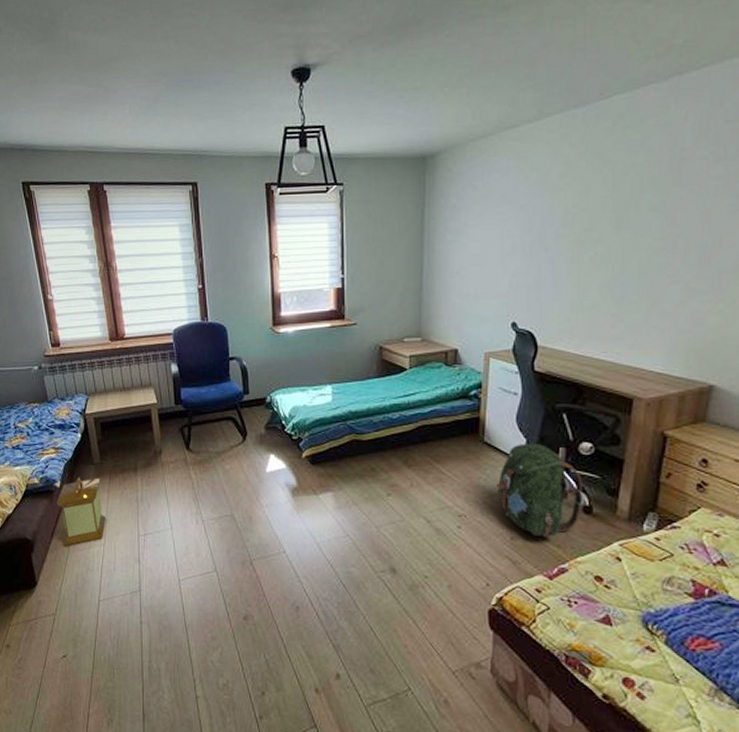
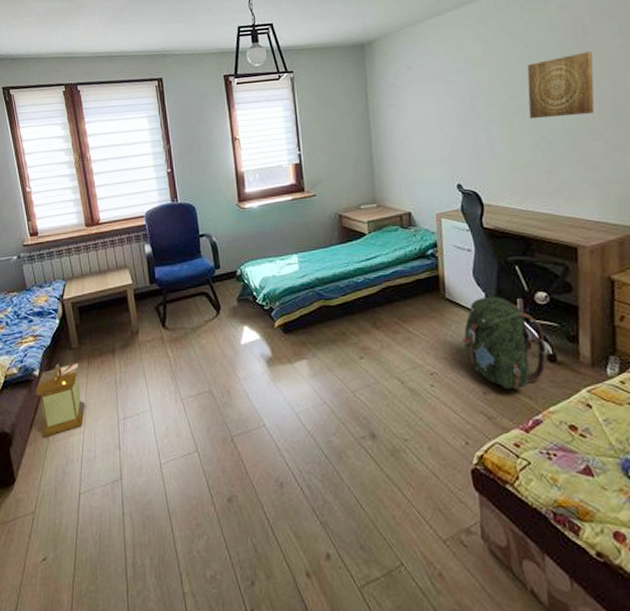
wall art: none [603,181,688,254] -> present [527,51,595,118]

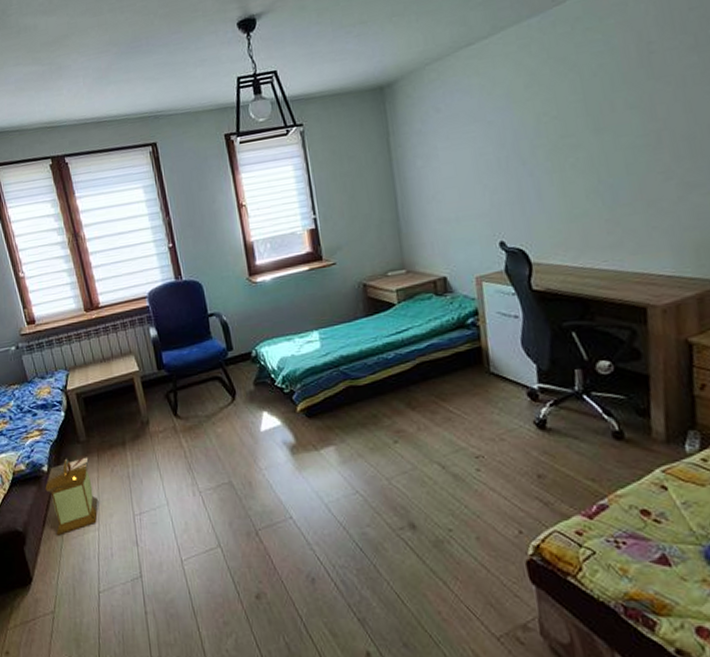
backpack: present [462,297,549,388] -> none [512,368,614,471]
wall art: present [527,51,595,118] -> none [580,74,665,160]

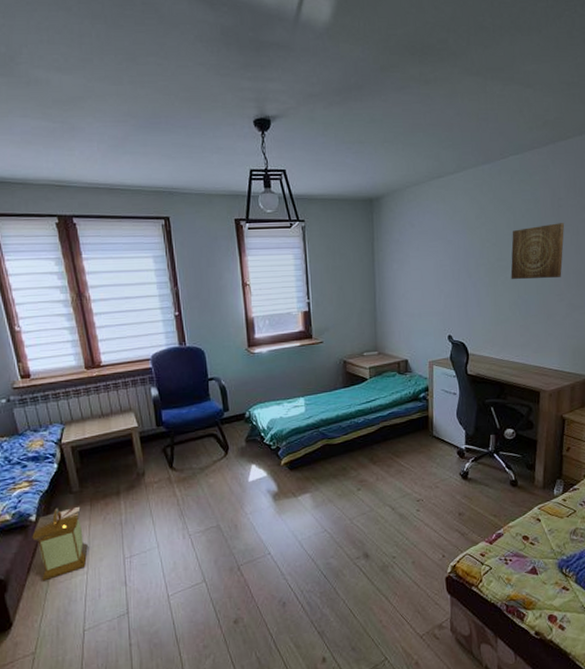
wall art: none [580,74,665,160] -> present [510,223,565,279]

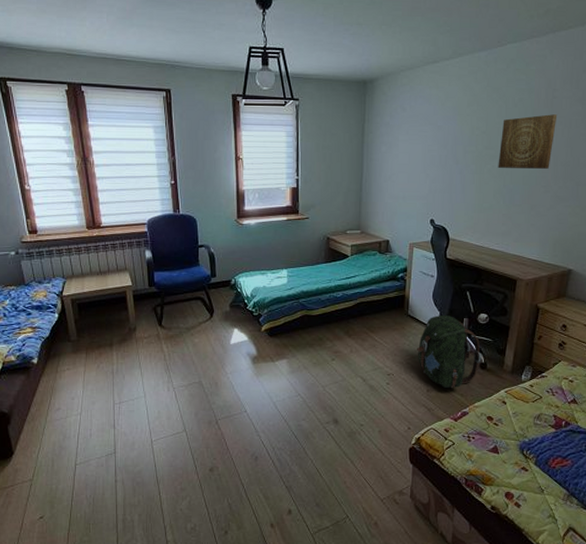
lantern: present [32,506,89,581] -> none [33,353,83,418]
backpack: none [445,433,512,510] -> present [417,315,482,388]

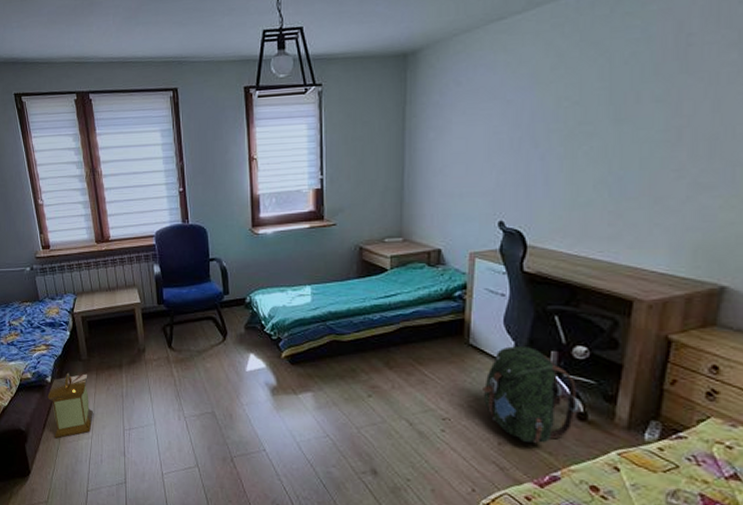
lantern: none [33,353,83,418] -> present [47,372,94,439]
wall art: present [498,114,558,169] -> none [599,68,696,149]

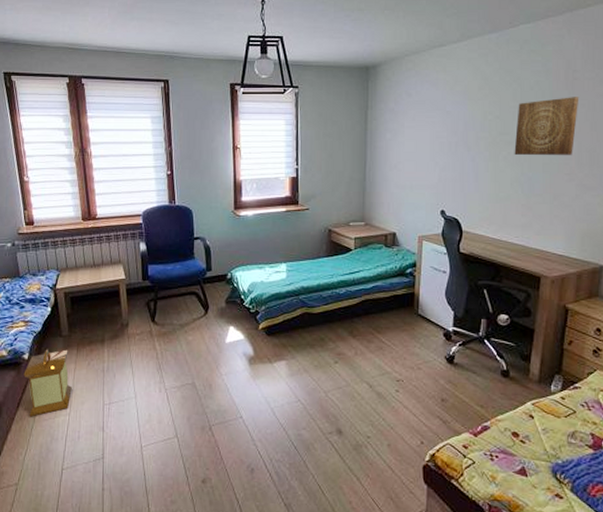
backpack: present [483,346,580,443] -> none [429,316,503,398]
wall art: none [599,68,696,149] -> present [514,97,579,155]

